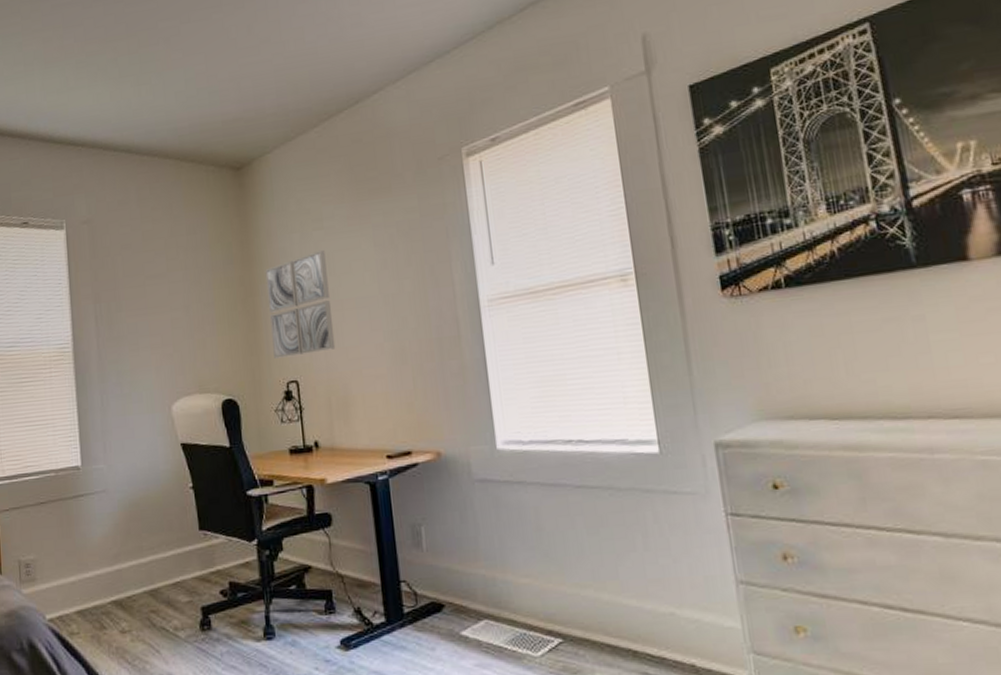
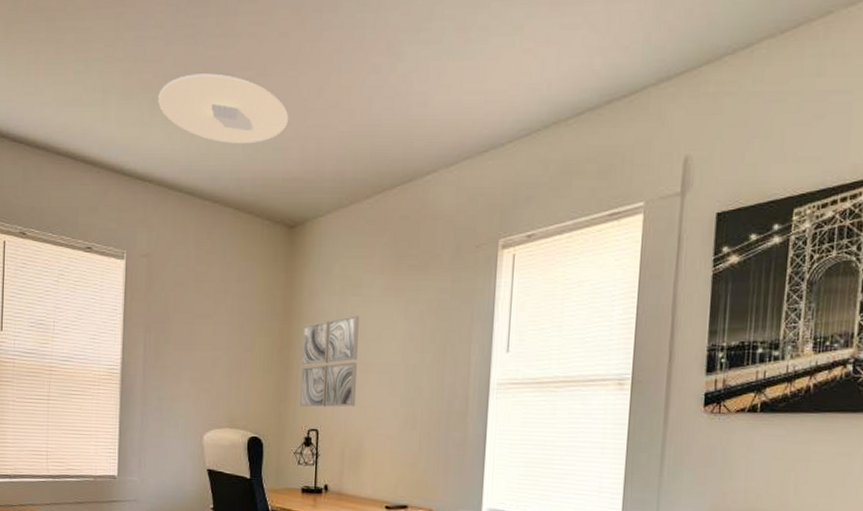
ceiling light: none [82,28,220,96] -> present [158,73,289,144]

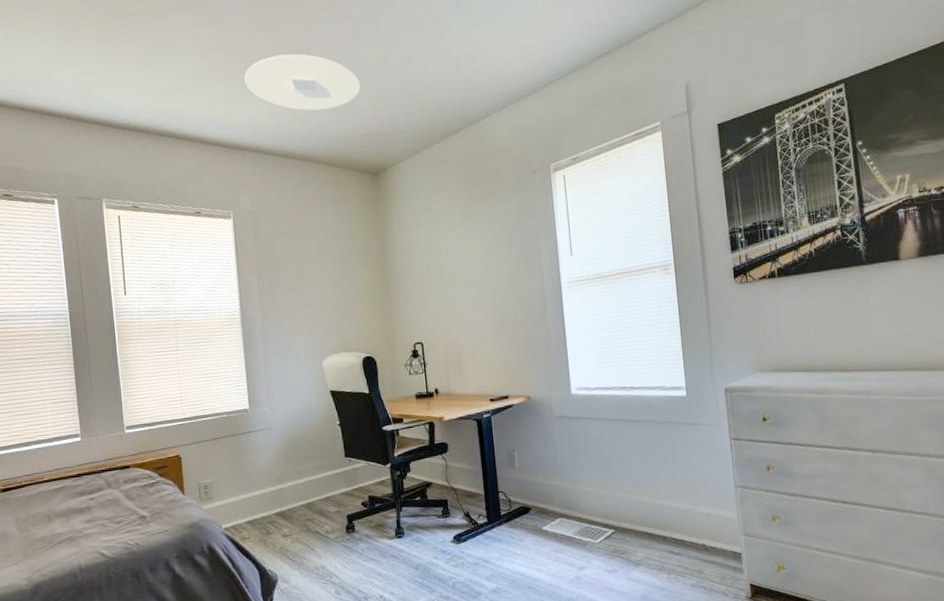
wall art: present [299,314,359,408] -> none [397,240,452,325]

